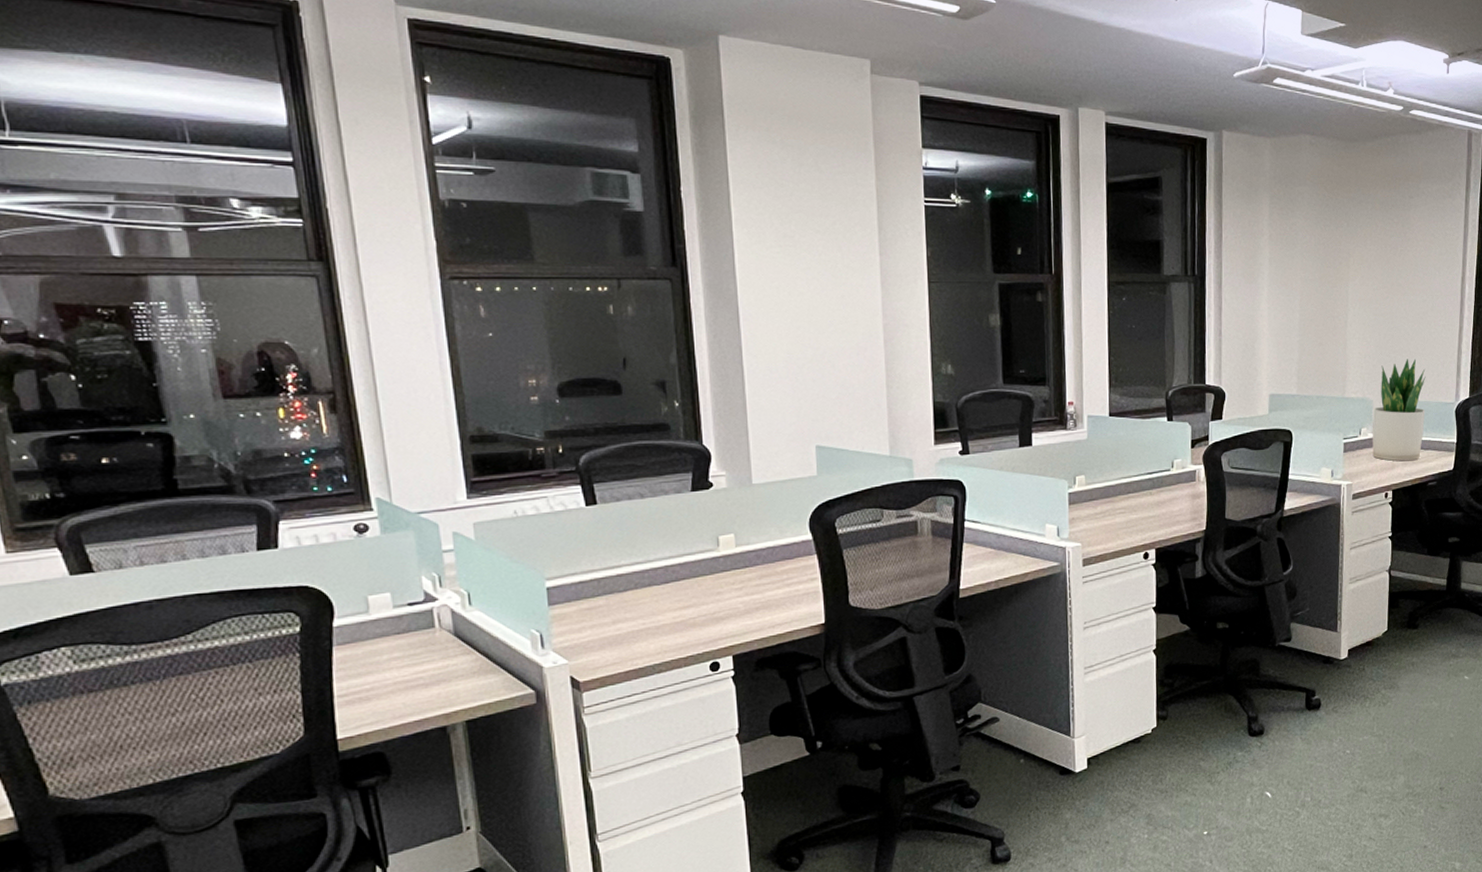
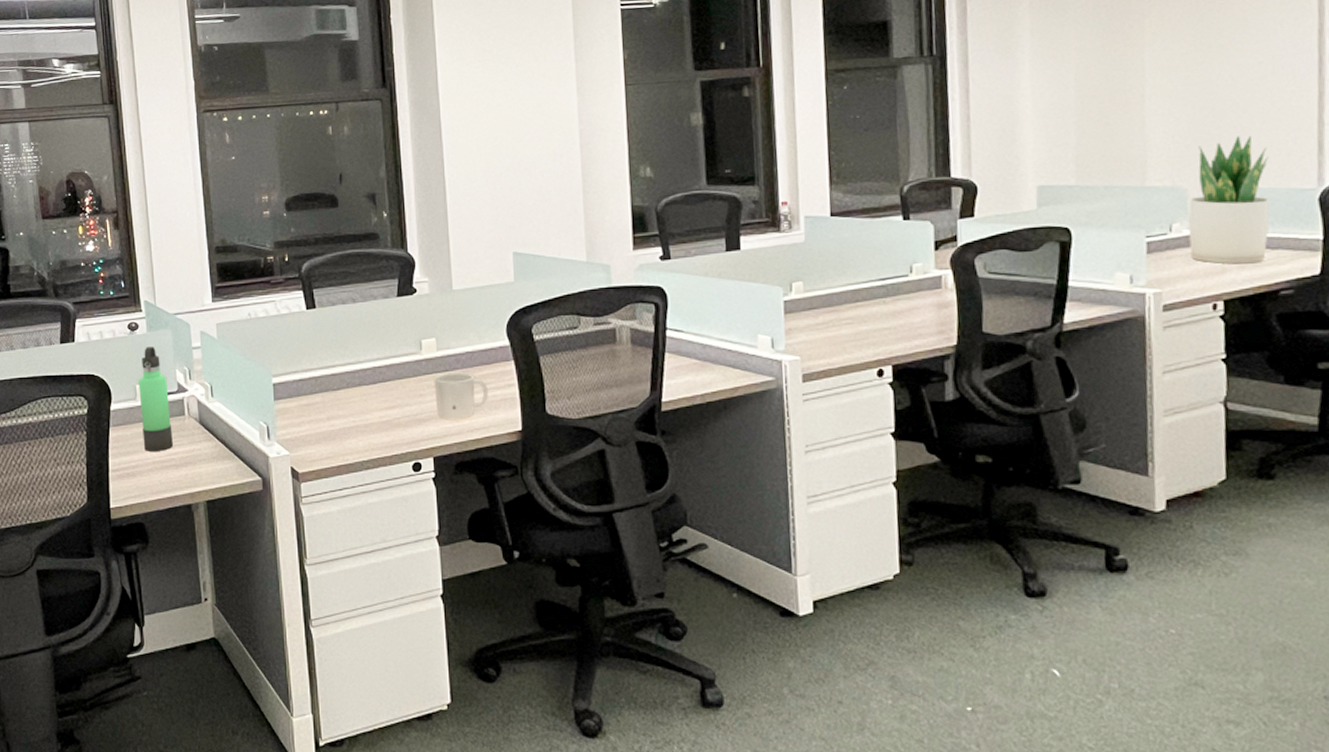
thermos bottle: none [371,551,420,671] -> present [139,347,173,451]
mug: none [732,568,790,618] -> present [434,372,488,421]

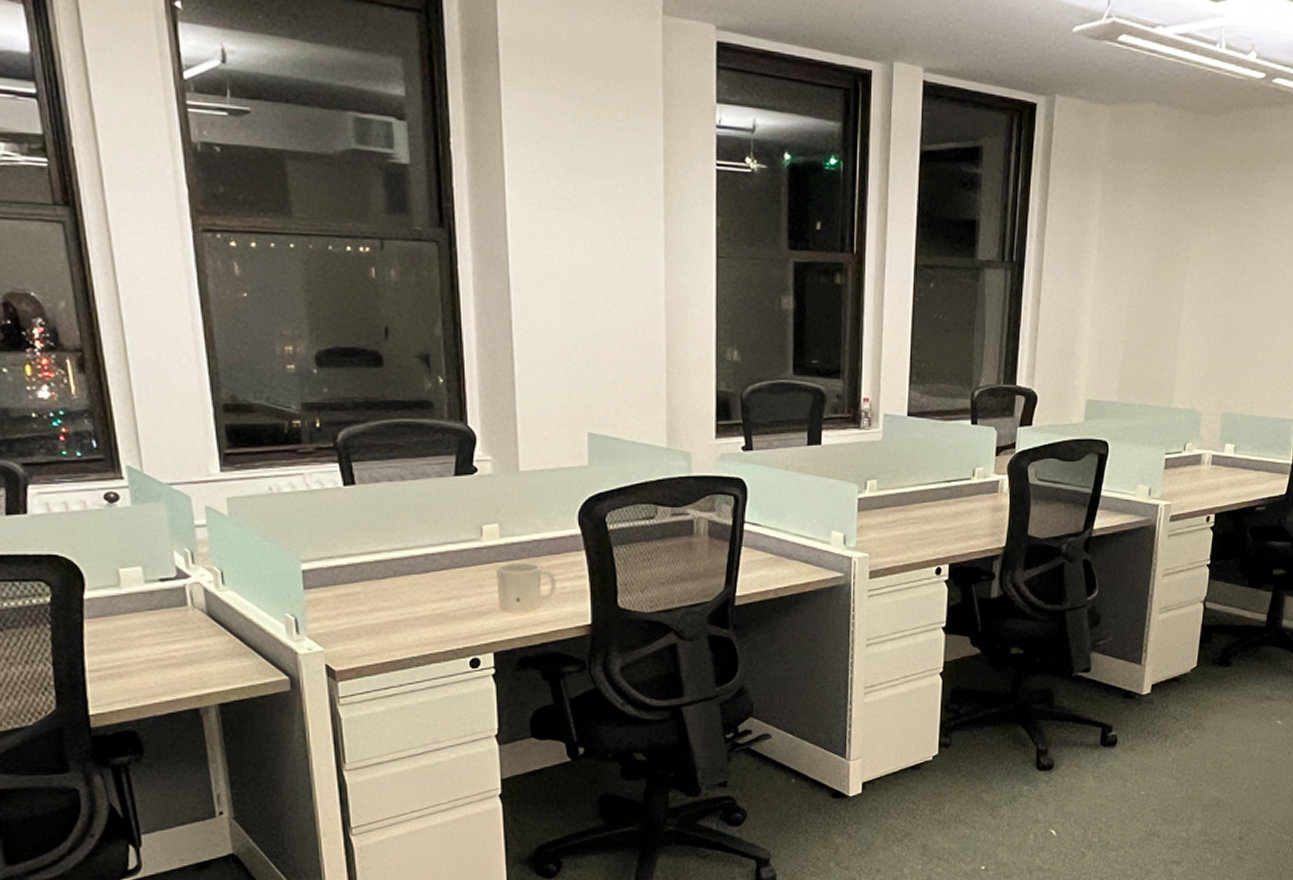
thermos bottle: present [139,347,173,451] -> none [122,523,172,648]
planter: present [1188,135,1270,264] -> none [1196,367,1265,482]

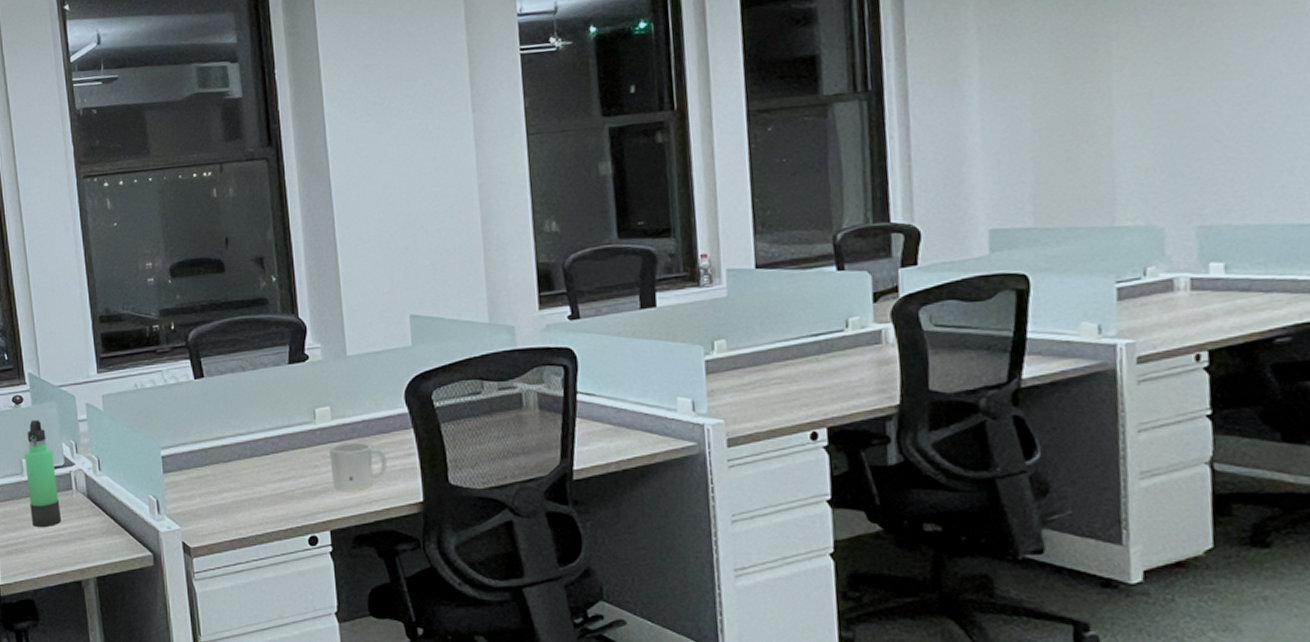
thermos bottle: none [122,523,172,648] -> present [25,420,61,527]

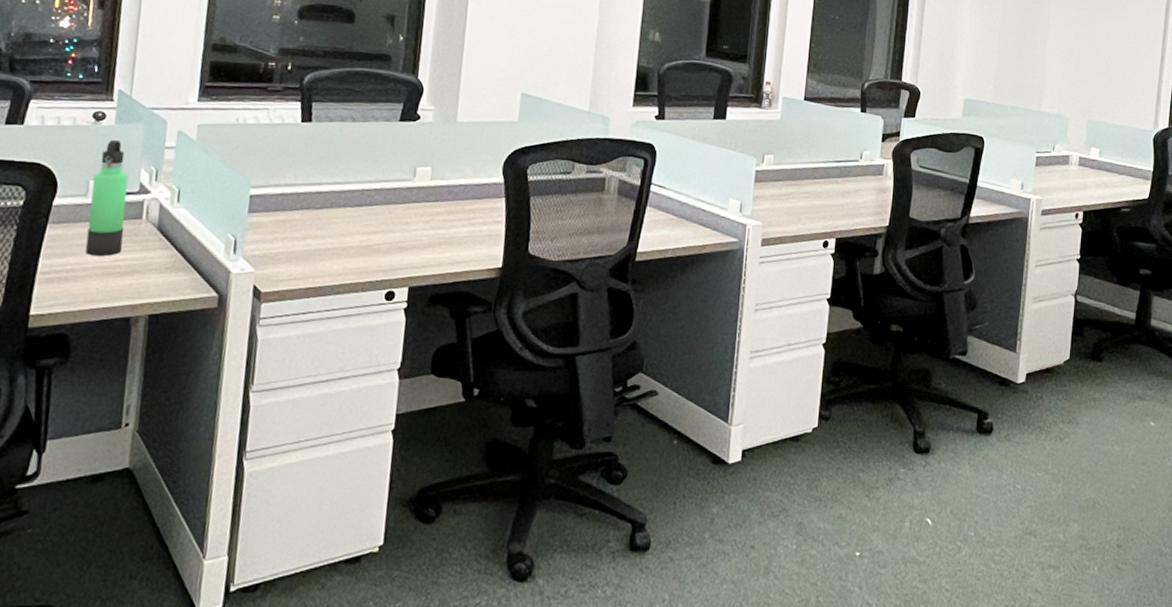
mug: present [329,442,387,492] -> none [420,203,475,253]

